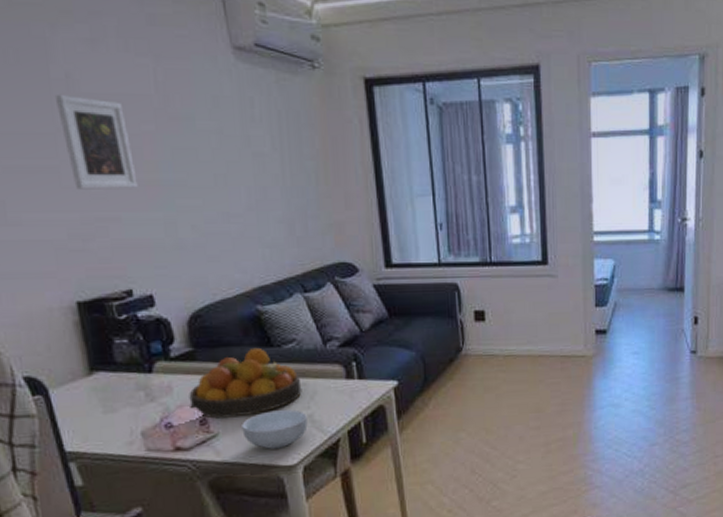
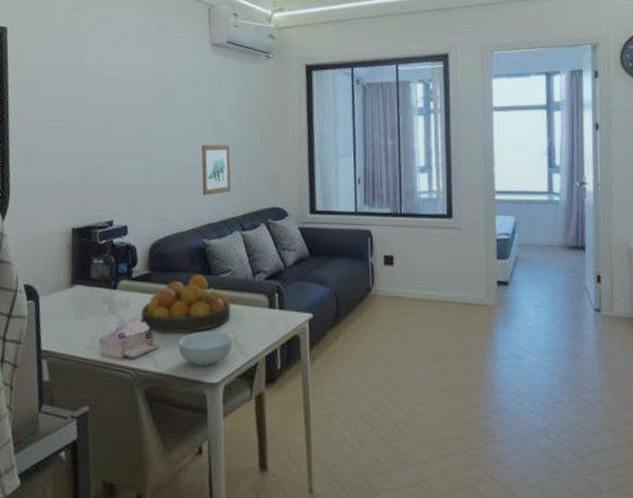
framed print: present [56,94,138,190] -> none [86,77,131,145]
wall art: none [238,186,284,252] -> present [201,144,231,196]

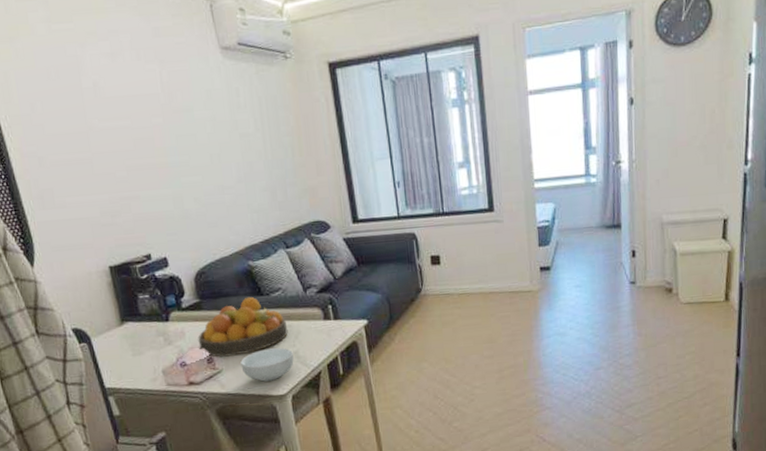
wall art: present [201,144,231,196] -> none [229,160,268,217]

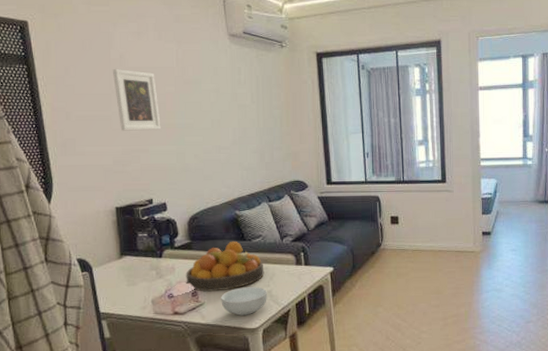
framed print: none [87,99,152,176] -> present [113,68,161,131]

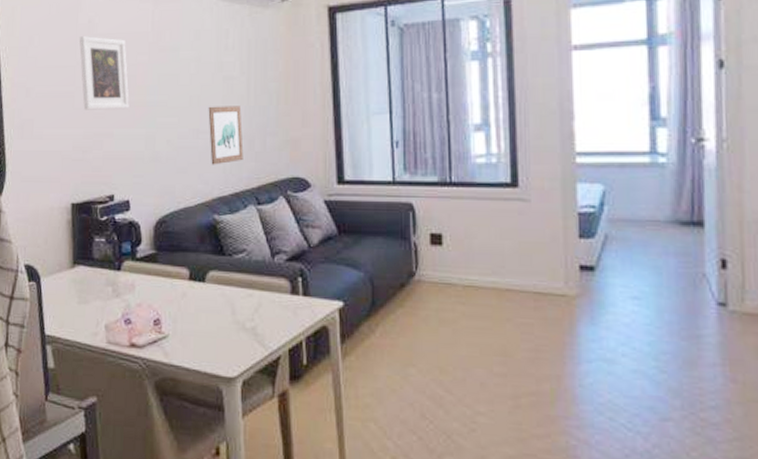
fruit bowl: present [186,241,264,292] -> none [147,255,248,321]
cereal bowl: present [221,287,267,316] -> none [189,318,250,358]
wall art: none [227,127,257,173] -> present [208,106,244,165]

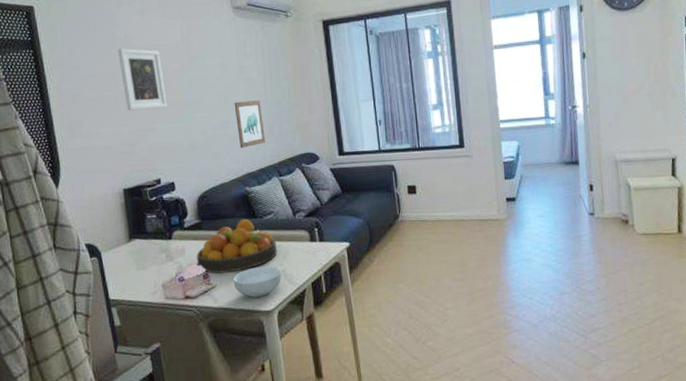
fruit bowl: none [147,255,248,321] -> present [196,219,278,274]
cereal bowl: none [189,318,250,358] -> present [233,266,282,298]

